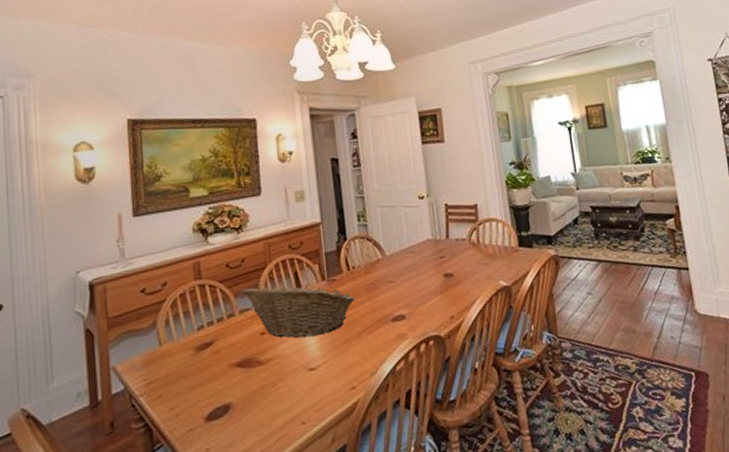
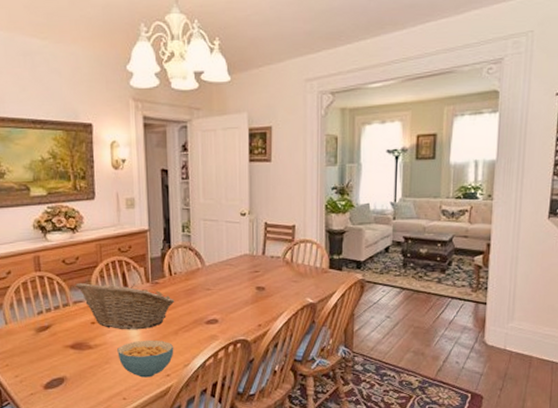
cereal bowl: none [292,346,359,394] -> present [117,340,174,378]

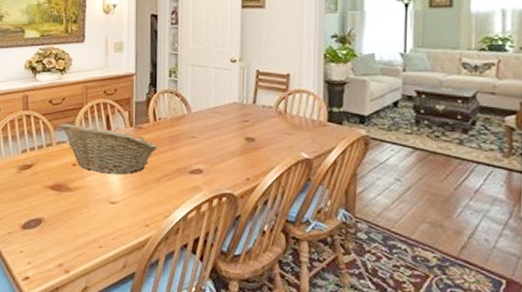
cereal bowl: present [117,340,174,378] -> none [96,186,155,226]

